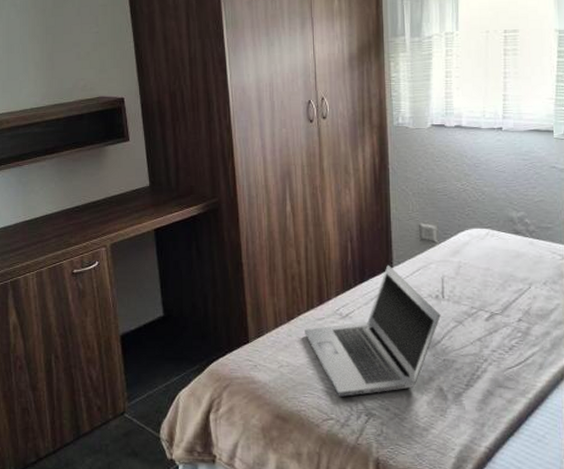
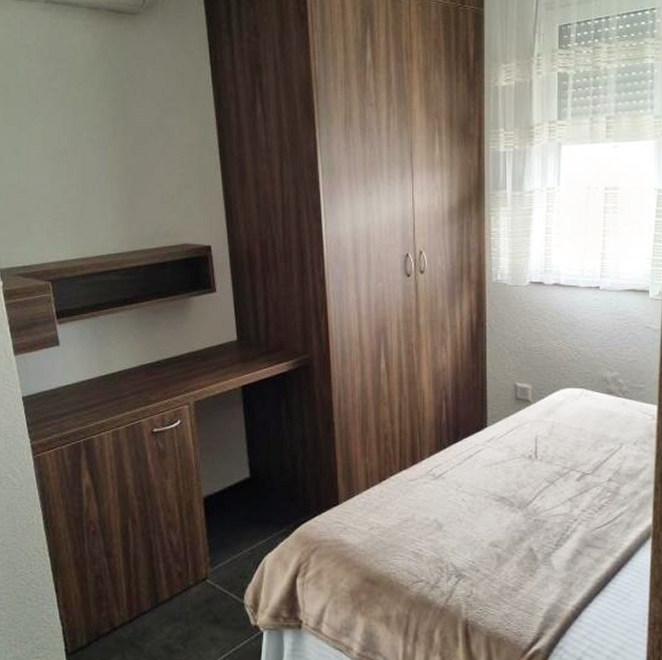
laptop: present [305,264,441,397] -> none [396,424,533,558]

